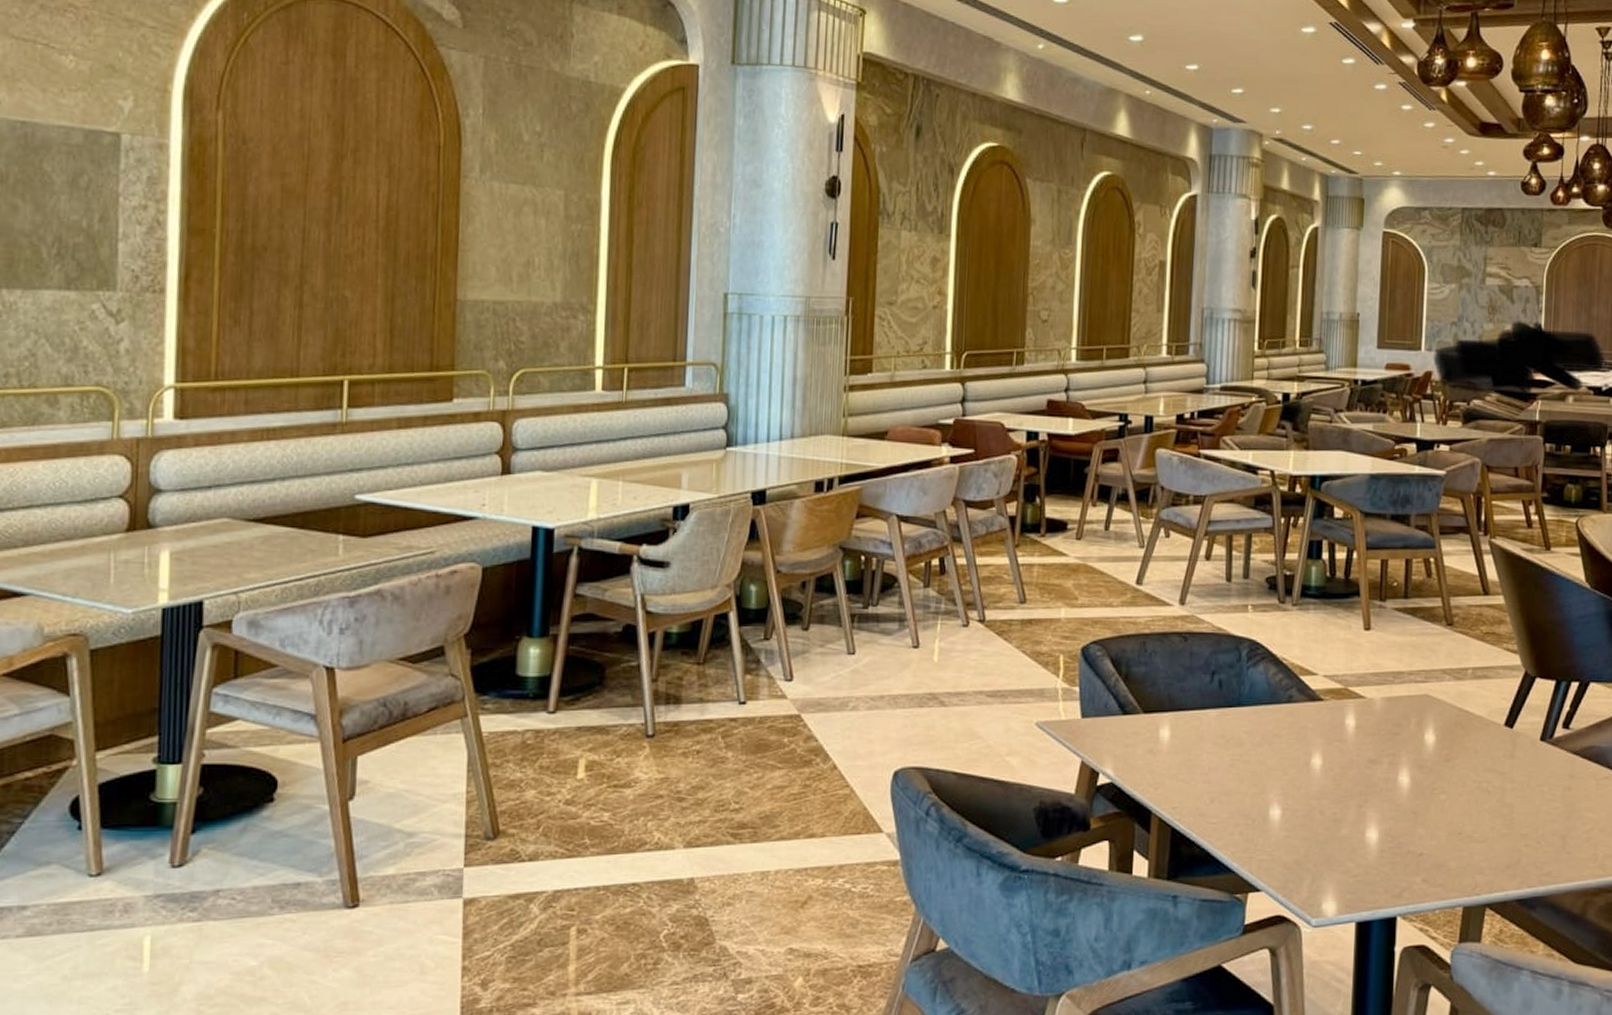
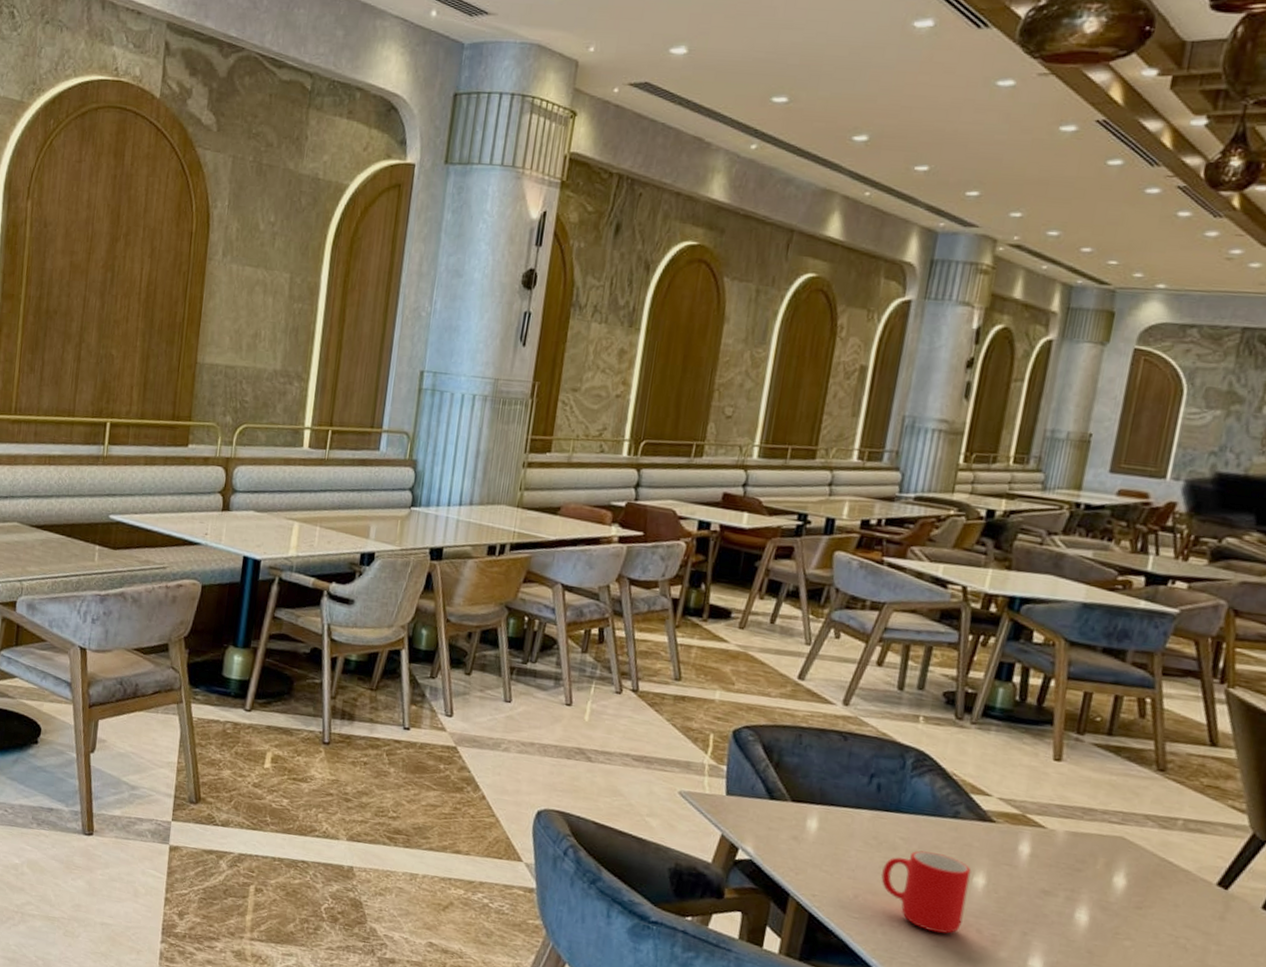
cup: none [1231,741,1309,823] -> present [880,850,972,934]

